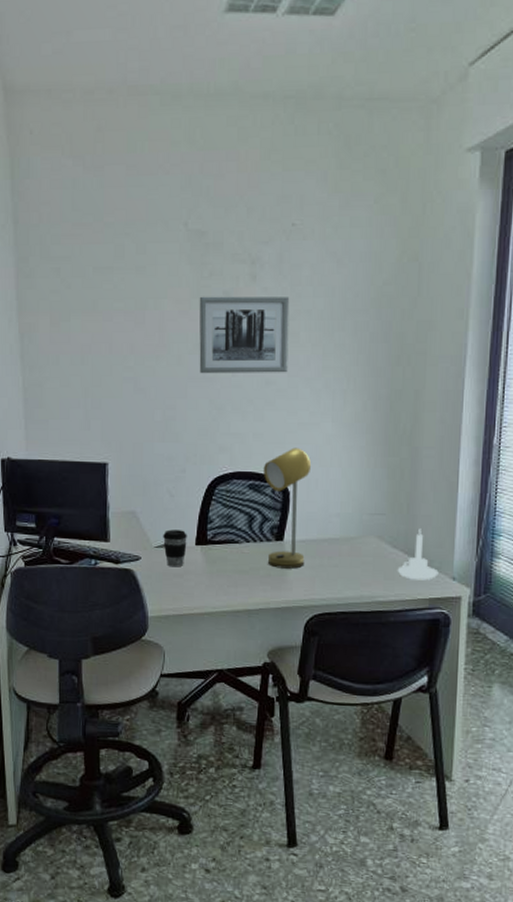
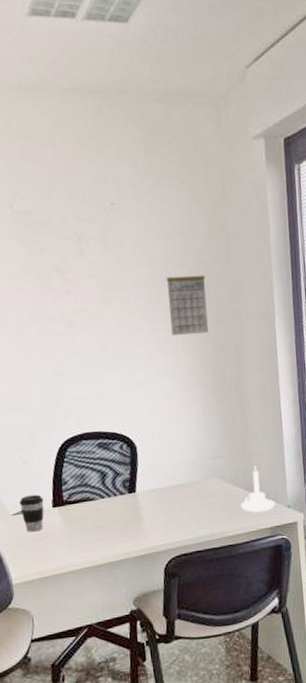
wall art: present [199,296,290,374] -> none [31,268,122,344]
desk lamp: present [263,447,312,569] -> none [109,404,158,519]
calendar: none [342,309,389,376] -> present [166,275,209,336]

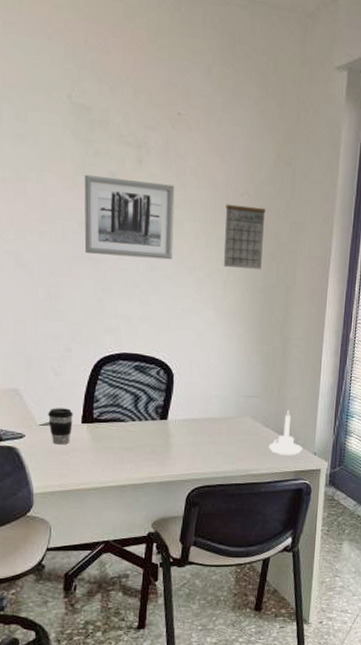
wall art: none [31,268,122,344] -> present [84,174,175,260]

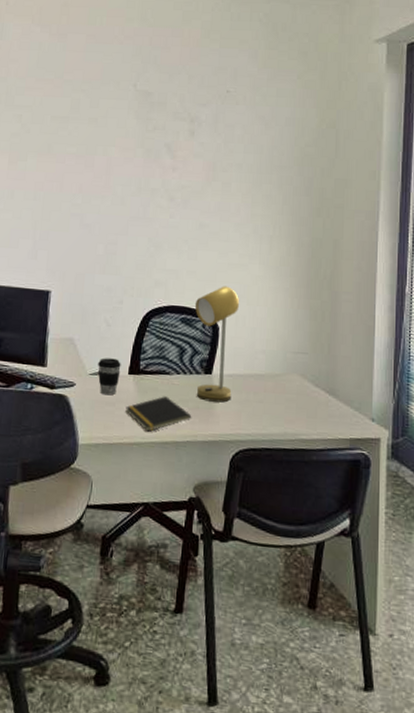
notepad: none [81,443,149,477] -> present [125,396,192,432]
wall art: present [84,174,175,260] -> none [140,146,223,218]
desk lamp: none [148,332,194,446] -> present [194,286,240,403]
calendar: present [223,204,266,269] -> none [268,165,310,224]
candle holder: present [268,410,303,455] -> none [319,369,358,420]

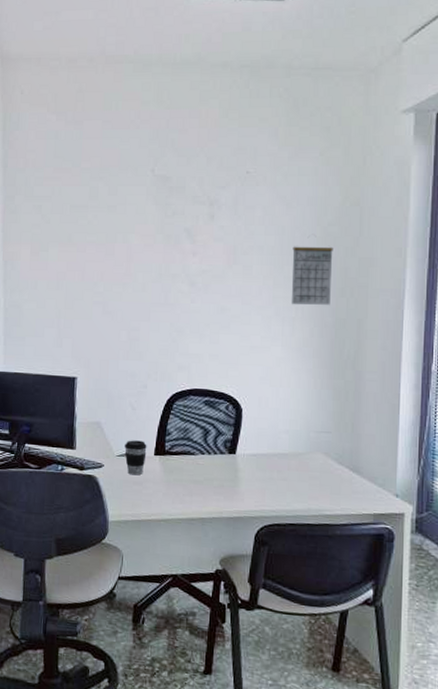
notepad: present [125,396,192,432] -> none [152,475,217,509]
desk lamp: present [194,286,240,403] -> none [217,368,263,481]
calendar: none [268,165,310,224] -> present [291,246,333,305]

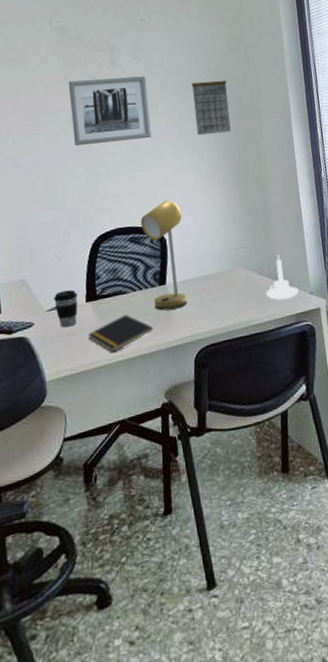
notepad: none [152,475,217,509] -> present [88,315,154,353]
wall art: none [161,232,244,301] -> present [68,76,152,146]
desk lamp: none [217,368,263,481] -> present [140,200,187,311]
candle holder: none [342,447,382,496] -> present [265,255,299,300]

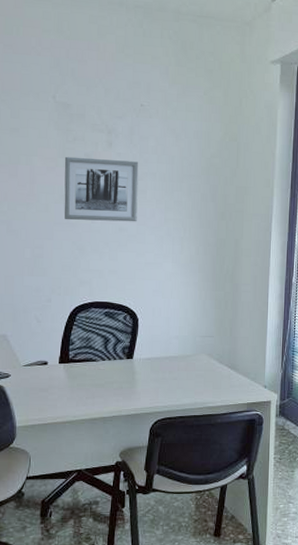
coffee cup: present [54,289,78,328] -> none [30,350,52,383]
notepad: present [88,315,154,353] -> none [58,380,117,411]
desk lamp: present [140,200,187,311] -> none [116,282,156,382]
calendar: present [191,80,231,136] -> none [180,174,215,227]
candle holder: present [265,255,299,300] -> none [222,348,254,389]

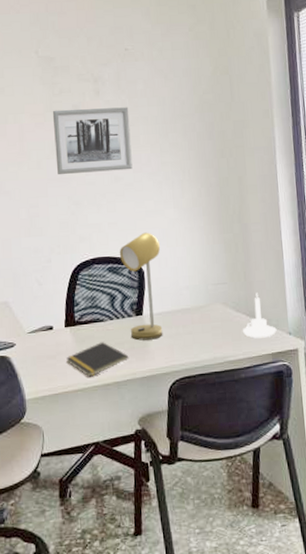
notepad: none [58,380,117,411] -> present [66,342,129,377]
desk lamp: none [116,282,156,382] -> present [119,232,163,341]
candle holder: none [222,348,254,389] -> present [242,293,277,338]

